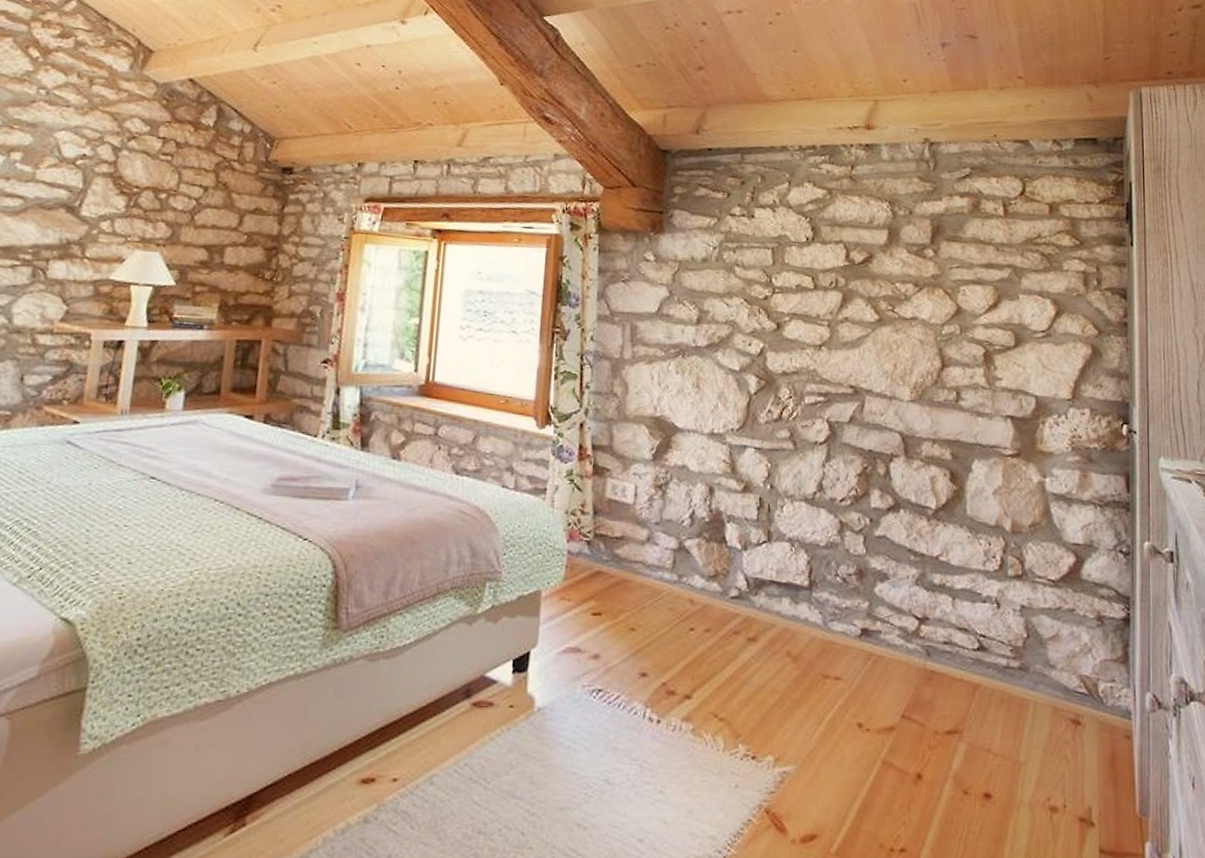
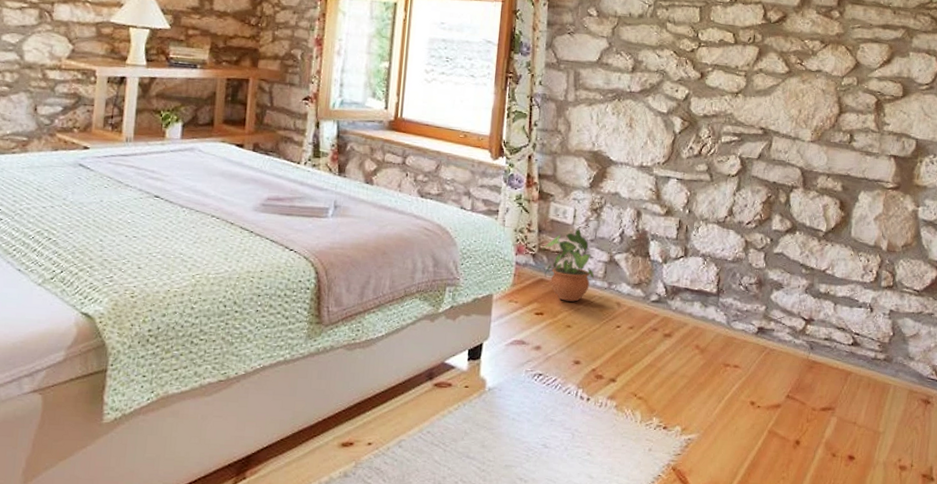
potted plant: none [599,509,661,599] -> present [542,228,594,302]

